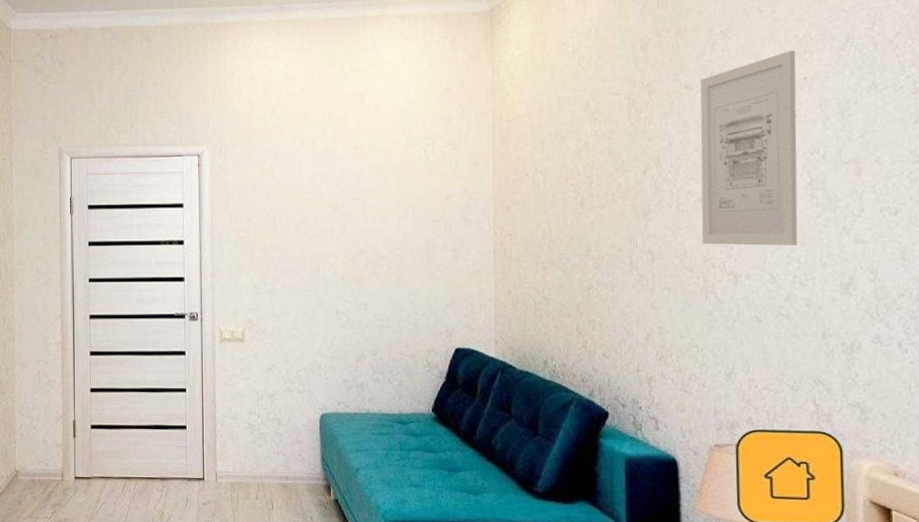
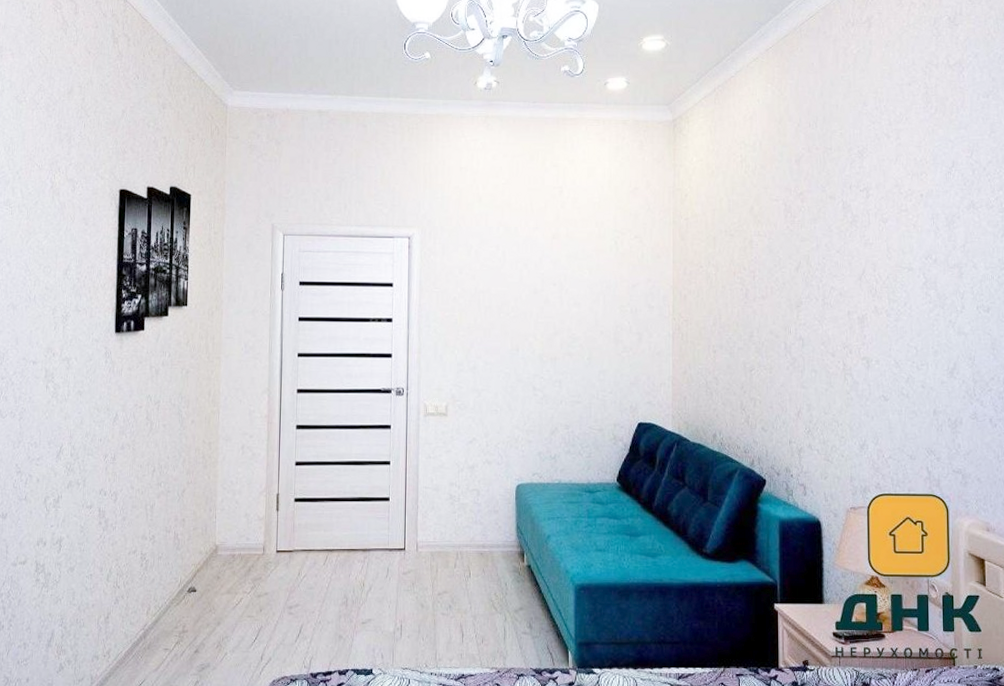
wall art: present [700,50,798,246] -> none [841,171,916,335]

